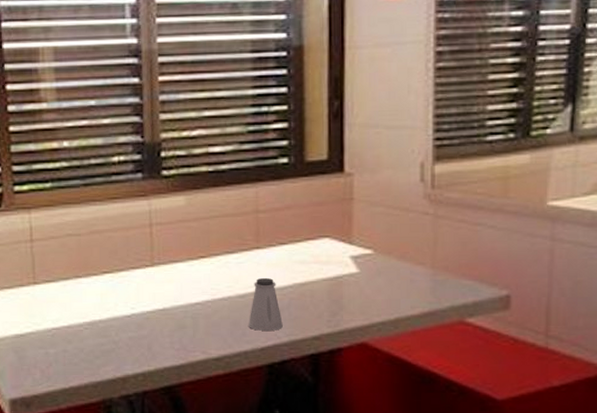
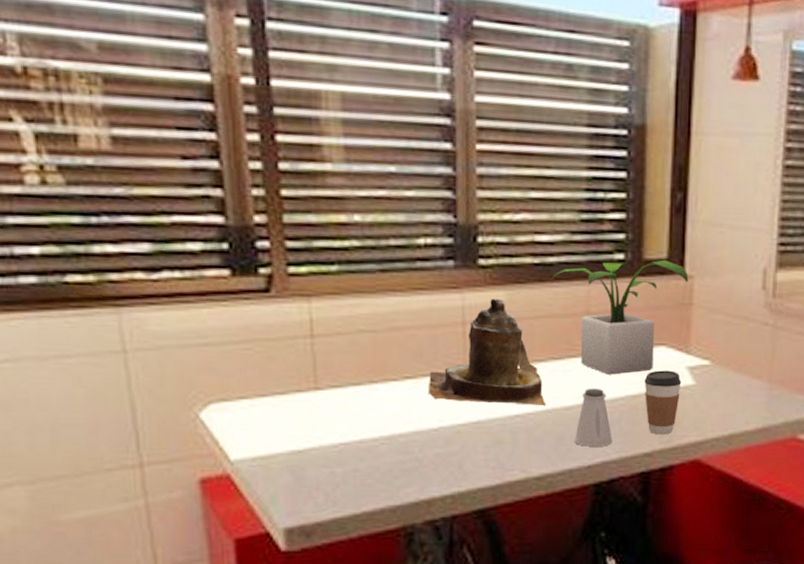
teapot: none [122,202,222,294] -> present [428,298,546,405]
potted plant: none [224,160,348,265] -> present [551,259,689,375]
coffee cup: none [310,260,346,320] -> present [644,370,682,435]

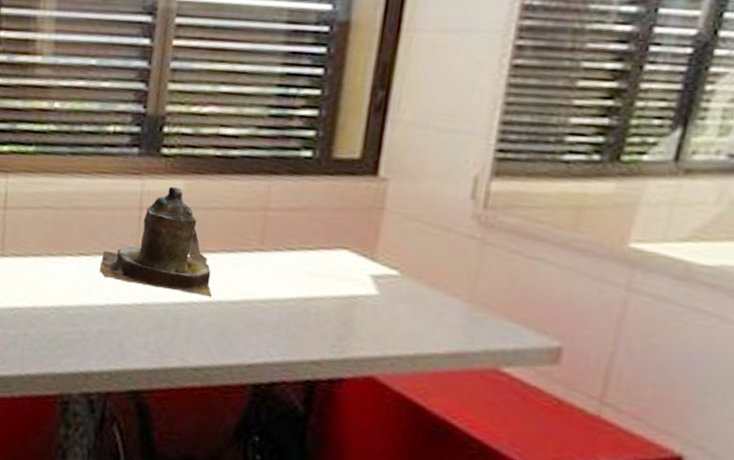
potted plant: present [551,259,689,375] -> none [232,158,383,275]
saltshaker: present [575,388,612,447] -> none [237,285,278,347]
coffee cup: present [644,370,682,435] -> none [318,274,363,345]

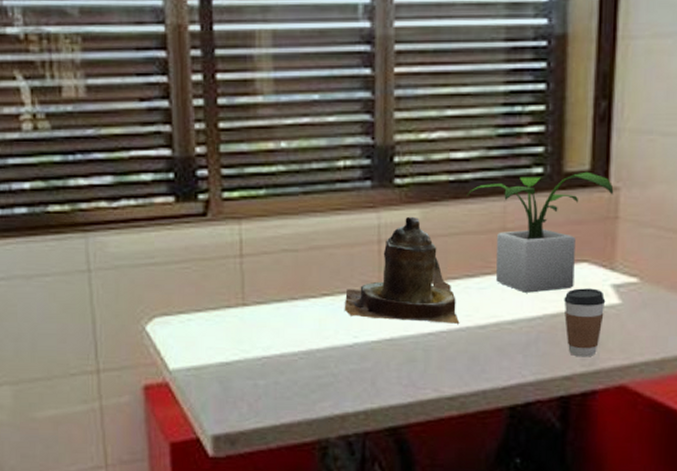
potted plant: none [232,158,383,275] -> present [467,171,614,293]
coffee cup: none [318,274,363,345] -> present [564,288,606,357]

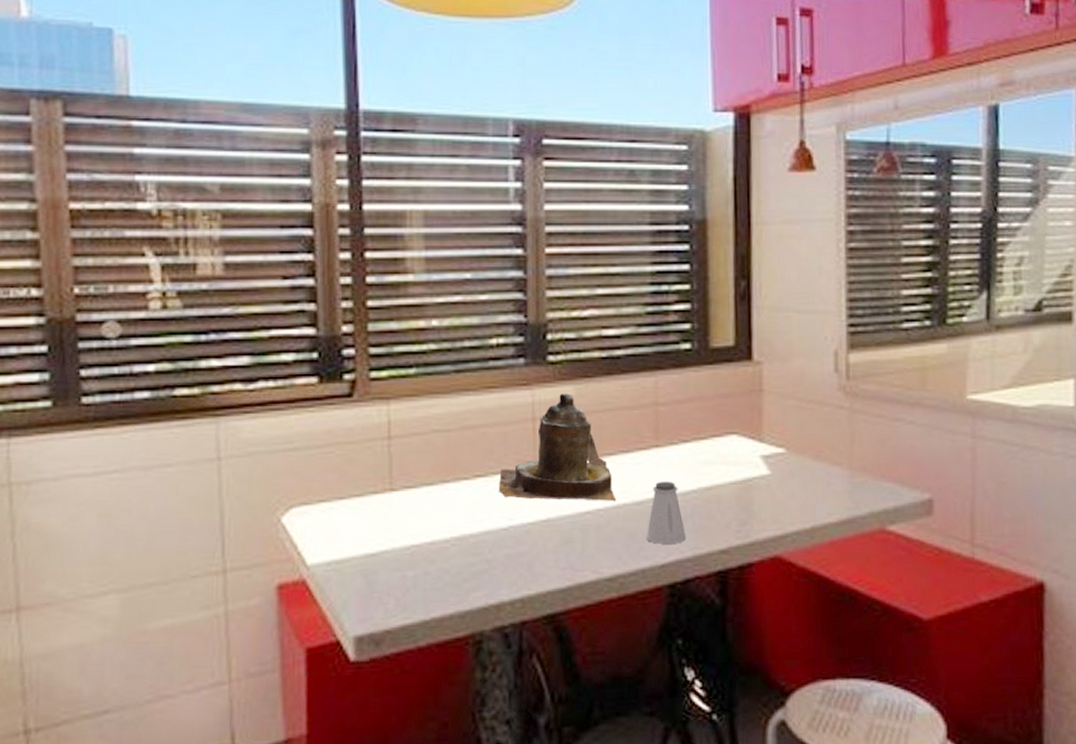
potted plant: present [467,171,614,293] -> none [619,347,757,467]
saltshaker: none [489,306,529,368] -> present [647,481,686,544]
coffee cup: present [564,288,606,357] -> none [716,460,756,530]

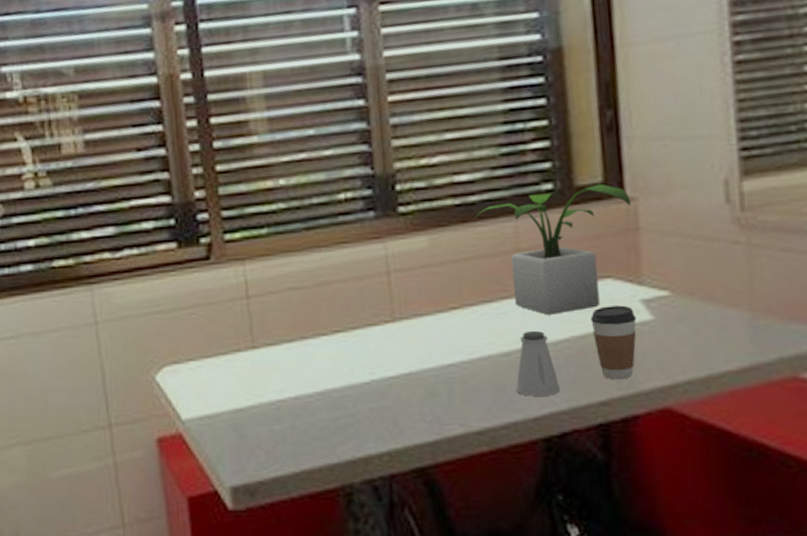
teapot: present [498,393,617,501] -> none [357,244,481,353]
potted plant: none [619,347,757,467] -> present [475,183,631,315]
coffee cup: none [716,460,756,530] -> present [590,305,637,380]

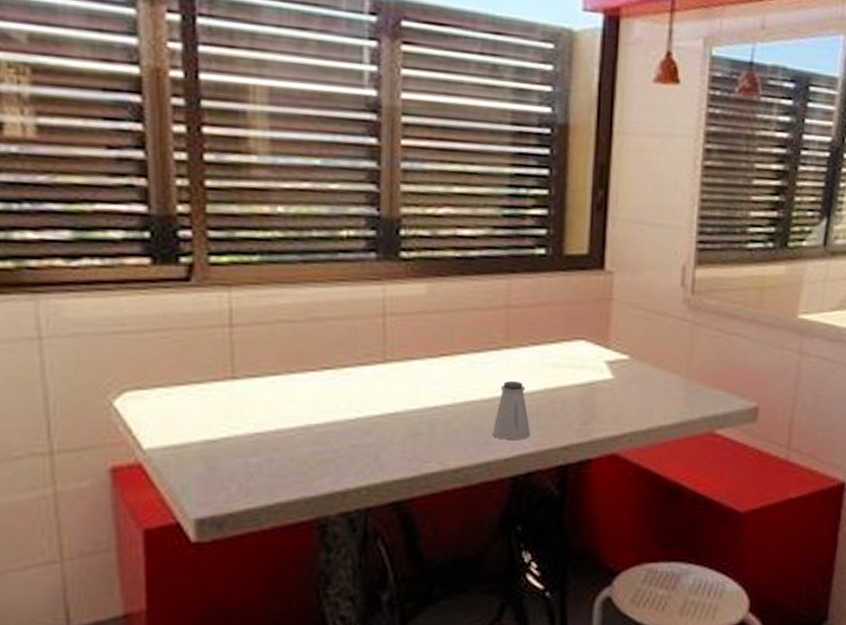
potted plant: present [475,183,631,315] -> none [473,255,609,368]
coffee cup: present [590,305,637,380] -> none [563,364,600,429]

